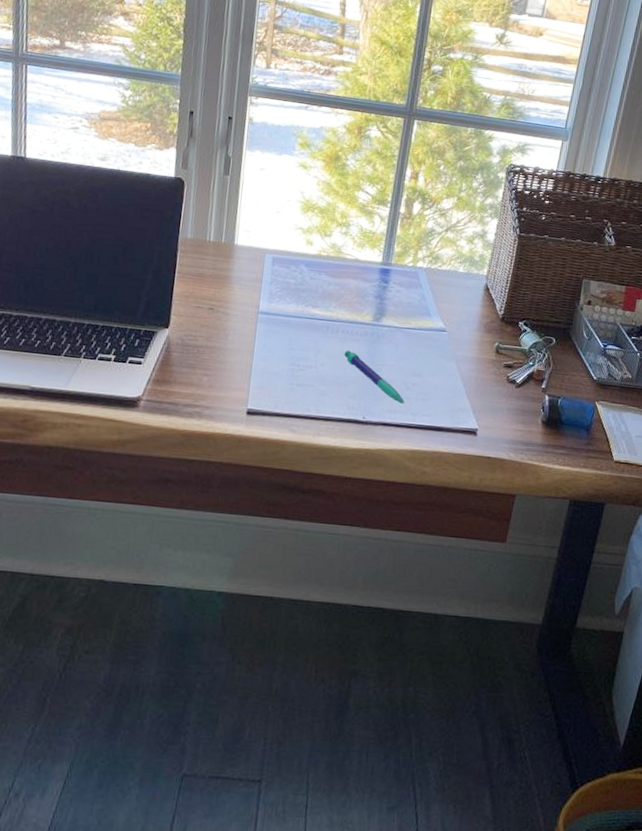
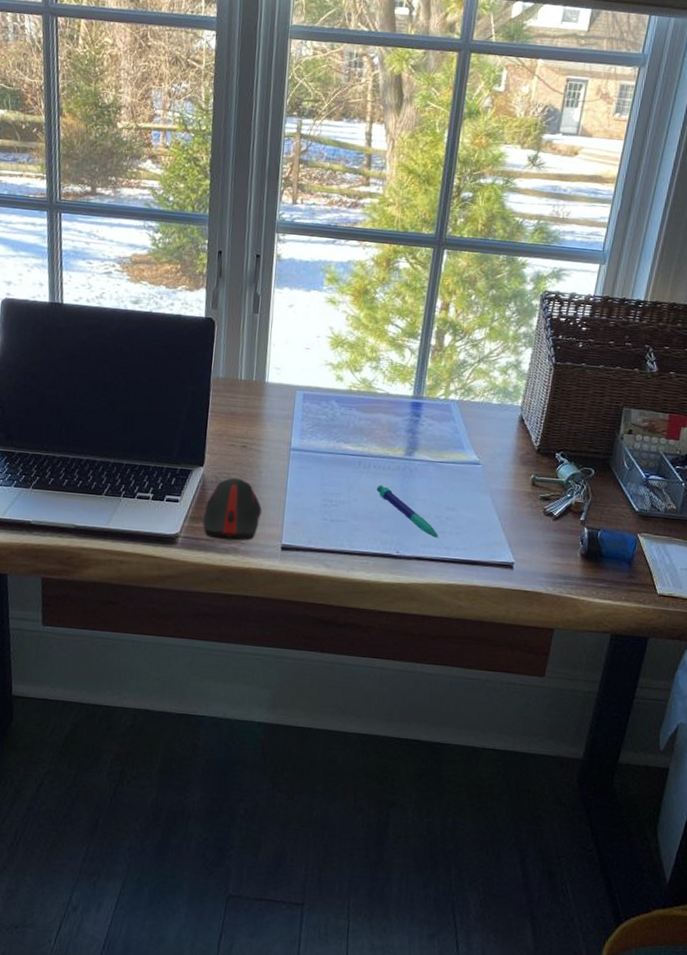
computer mouse: none [166,340,228,405] -> present [203,477,262,541]

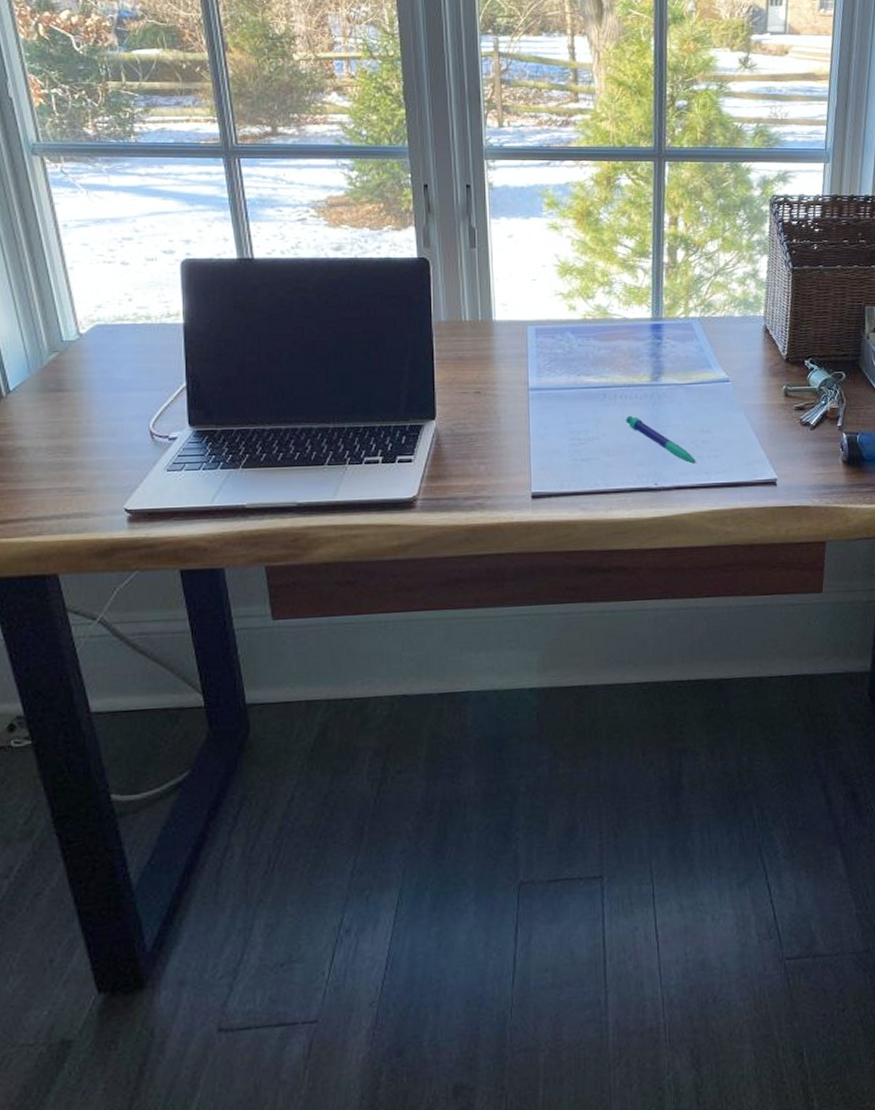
computer mouse: present [203,477,262,541] -> none [442,427,505,497]

